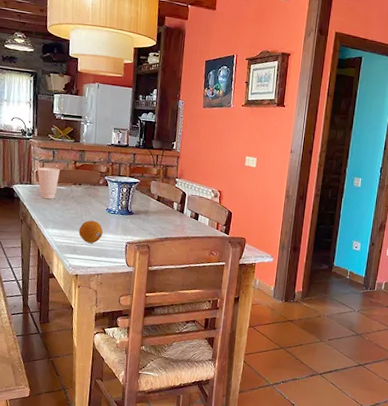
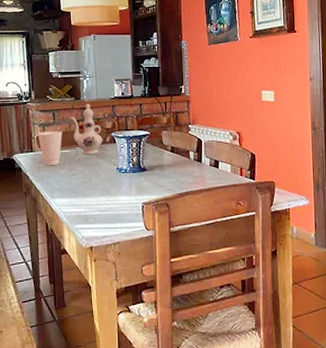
ewer: none [68,147,97,194] -> present [69,104,103,154]
fruit: present [78,220,103,243] -> none [89,183,115,209]

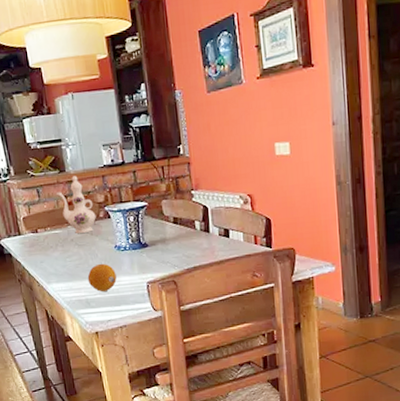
cup: present [37,130,62,166] -> none [23,209,52,250]
fruit: none [89,183,115,209] -> present [87,263,117,291]

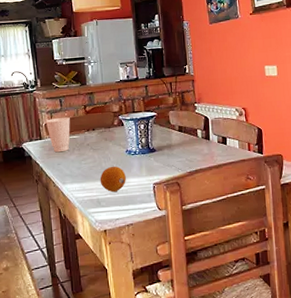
cup: none [23,209,52,250] -> present [45,117,70,153]
ewer: present [55,176,96,233] -> none [76,89,111,139]

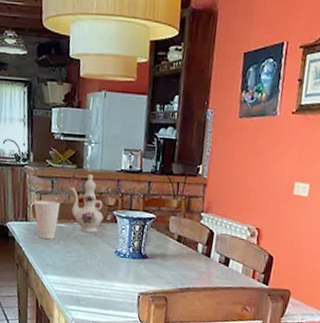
ewer: none [76,89,111,139] -> present [69,174,104,232]
fruit: present [100,166,126,192] -> none [82,265,111,293]

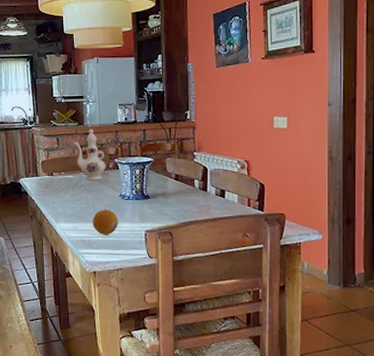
cup: present [33,200,60,240] -> none [42,155,66,191]
fruit: none [82,265,111,293] -> present [92,209,118,235]

